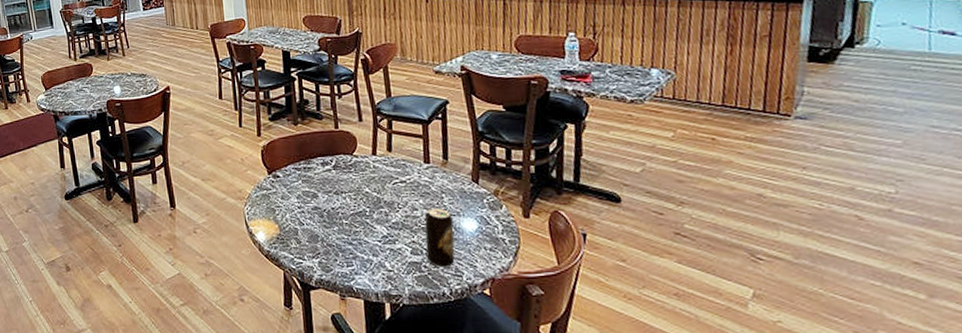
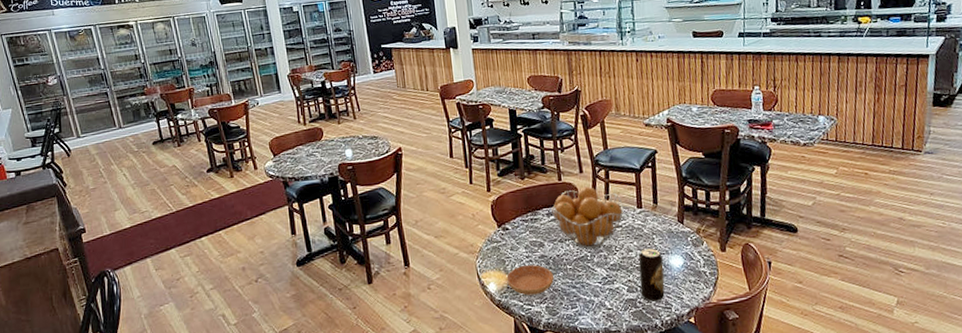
saucer: none [276,216,328,248] -> present [506,265,554,296]
fruit basket: none [327,136,409,204] -> present [551,186,624,249]

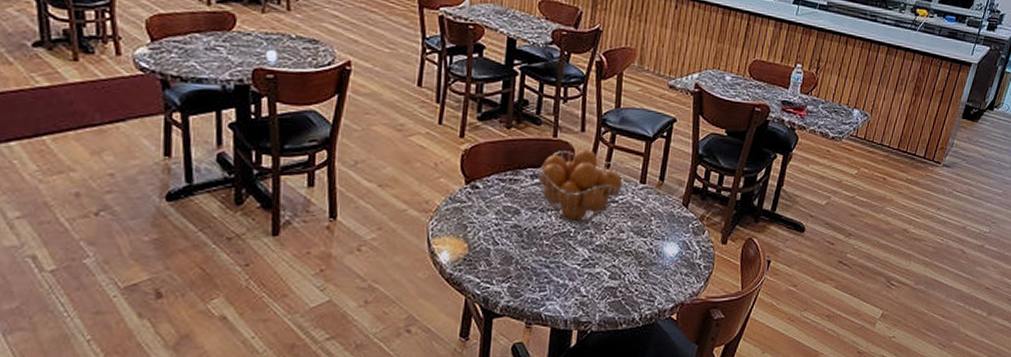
saucer: present [506,265,554,296] -> none [464,235,525,271]
beverage can: present [638,248,665,303] -> none [624,231,657,294]

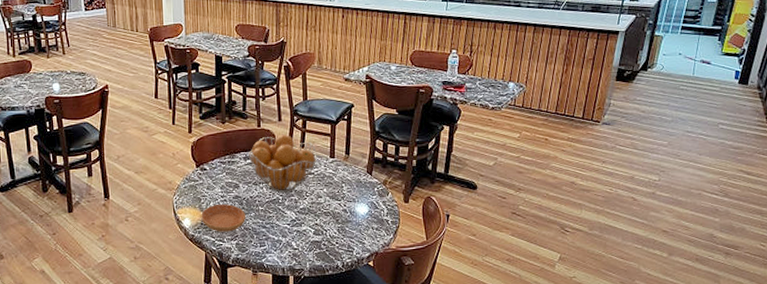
saucer: none [464,235,525,271] -> present [201,204,246,232]

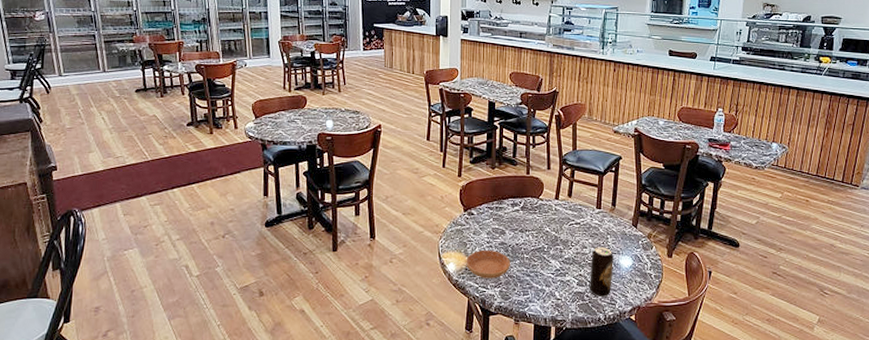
fruit basket: present [249,134,317,193] -> none [517,182,584,241]
beverage can: none [326,195,350,246] -> present [590,247,613,298]

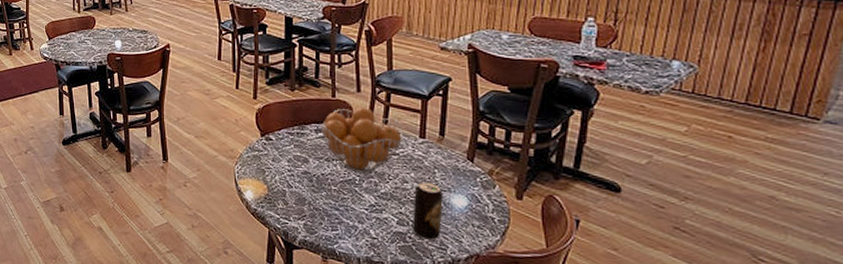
saucer: present [466,250,510,279] -> none [265,179,315,210]
fruit basket: none [517,182,584,241] -> present [321,107,403,173]

